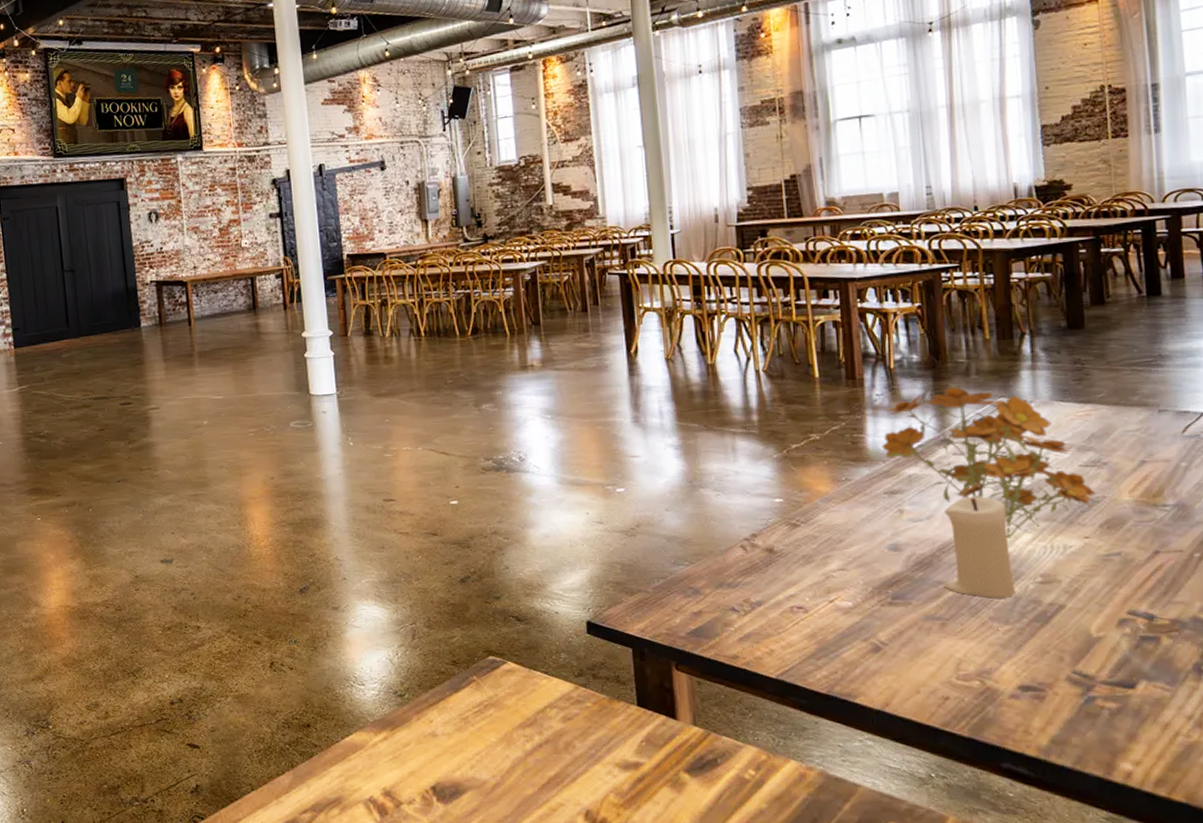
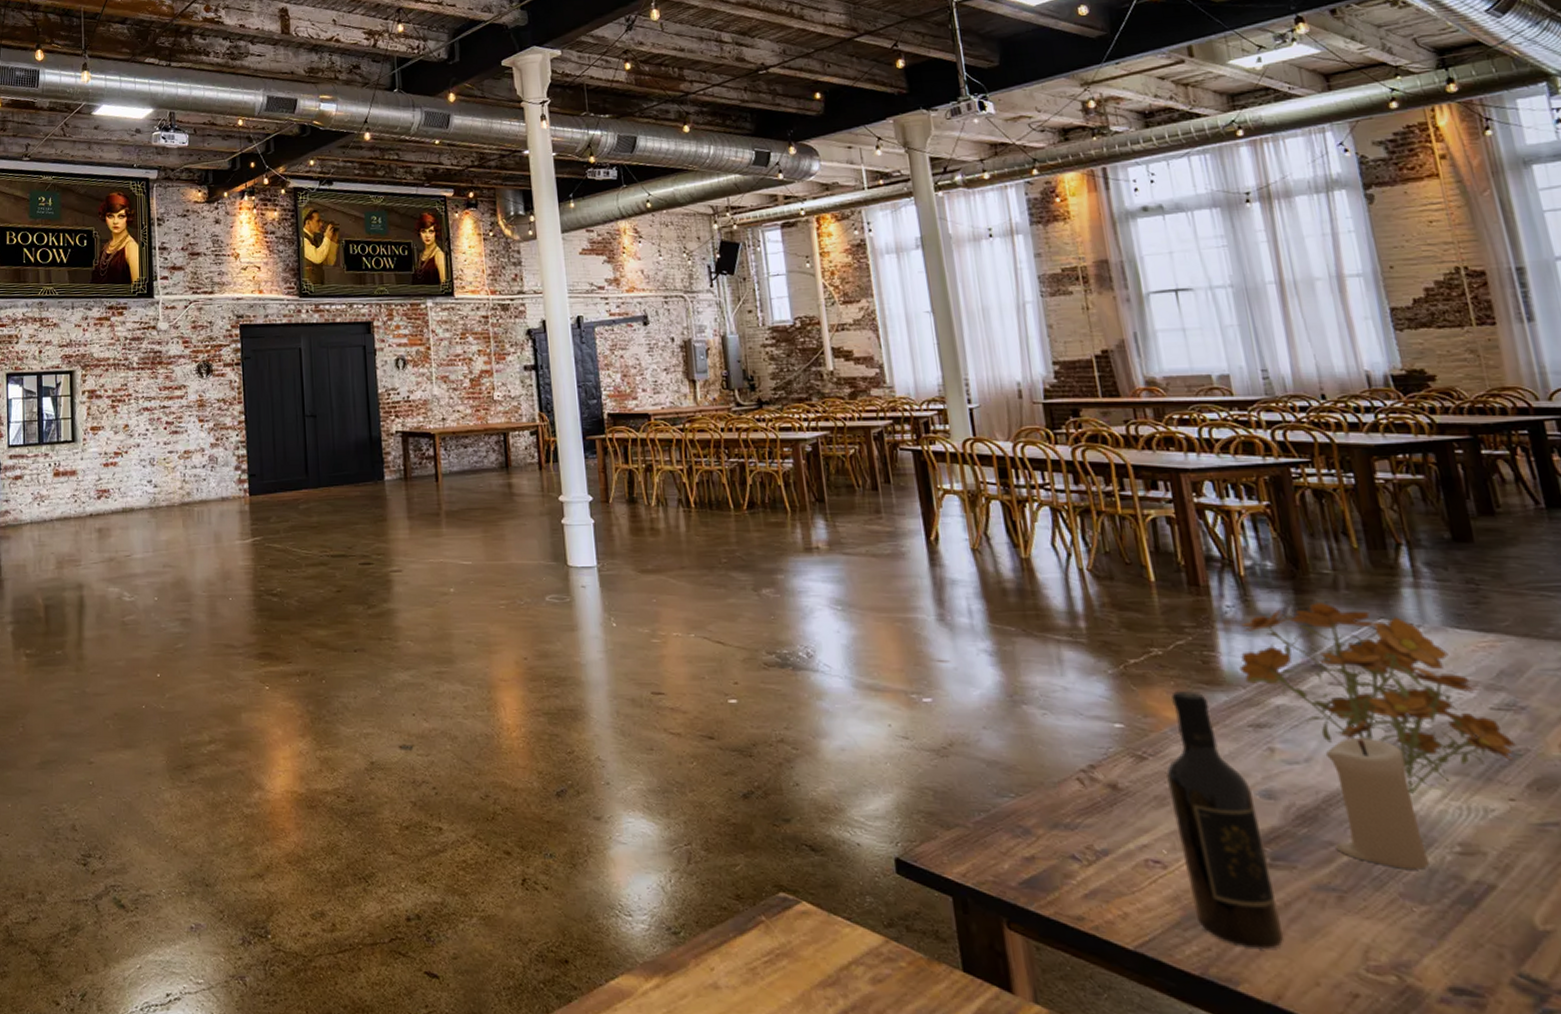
wine bottle: none [814,468,896,669] -> present [1166,691,1285,949]

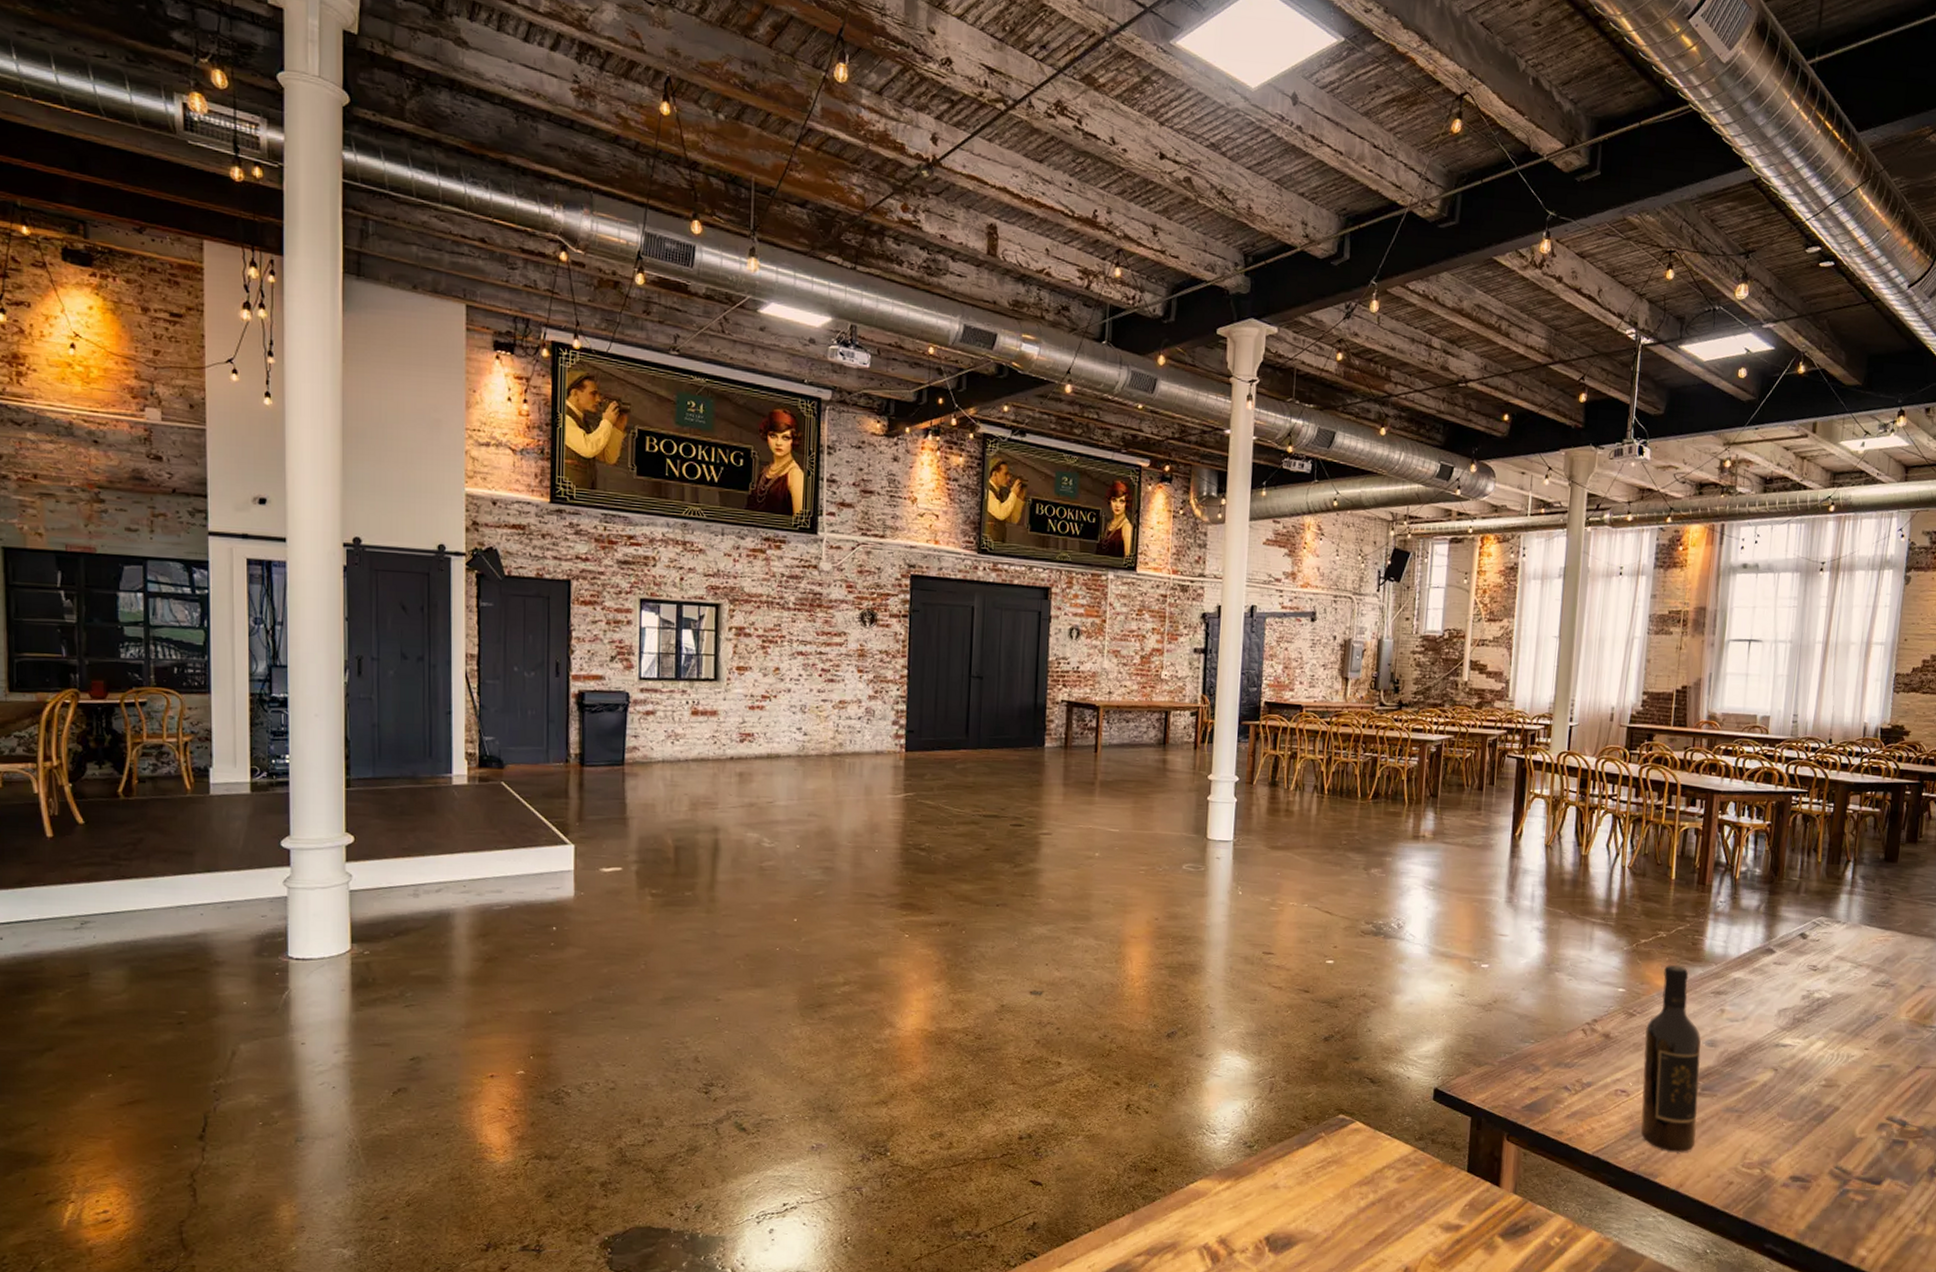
flower arrangement: present [1238,603,1516,794] -> none [1715,902,1881,1044]
candle: present [1326,737,1429,870] -> none [1746,1003,1808,1097]

